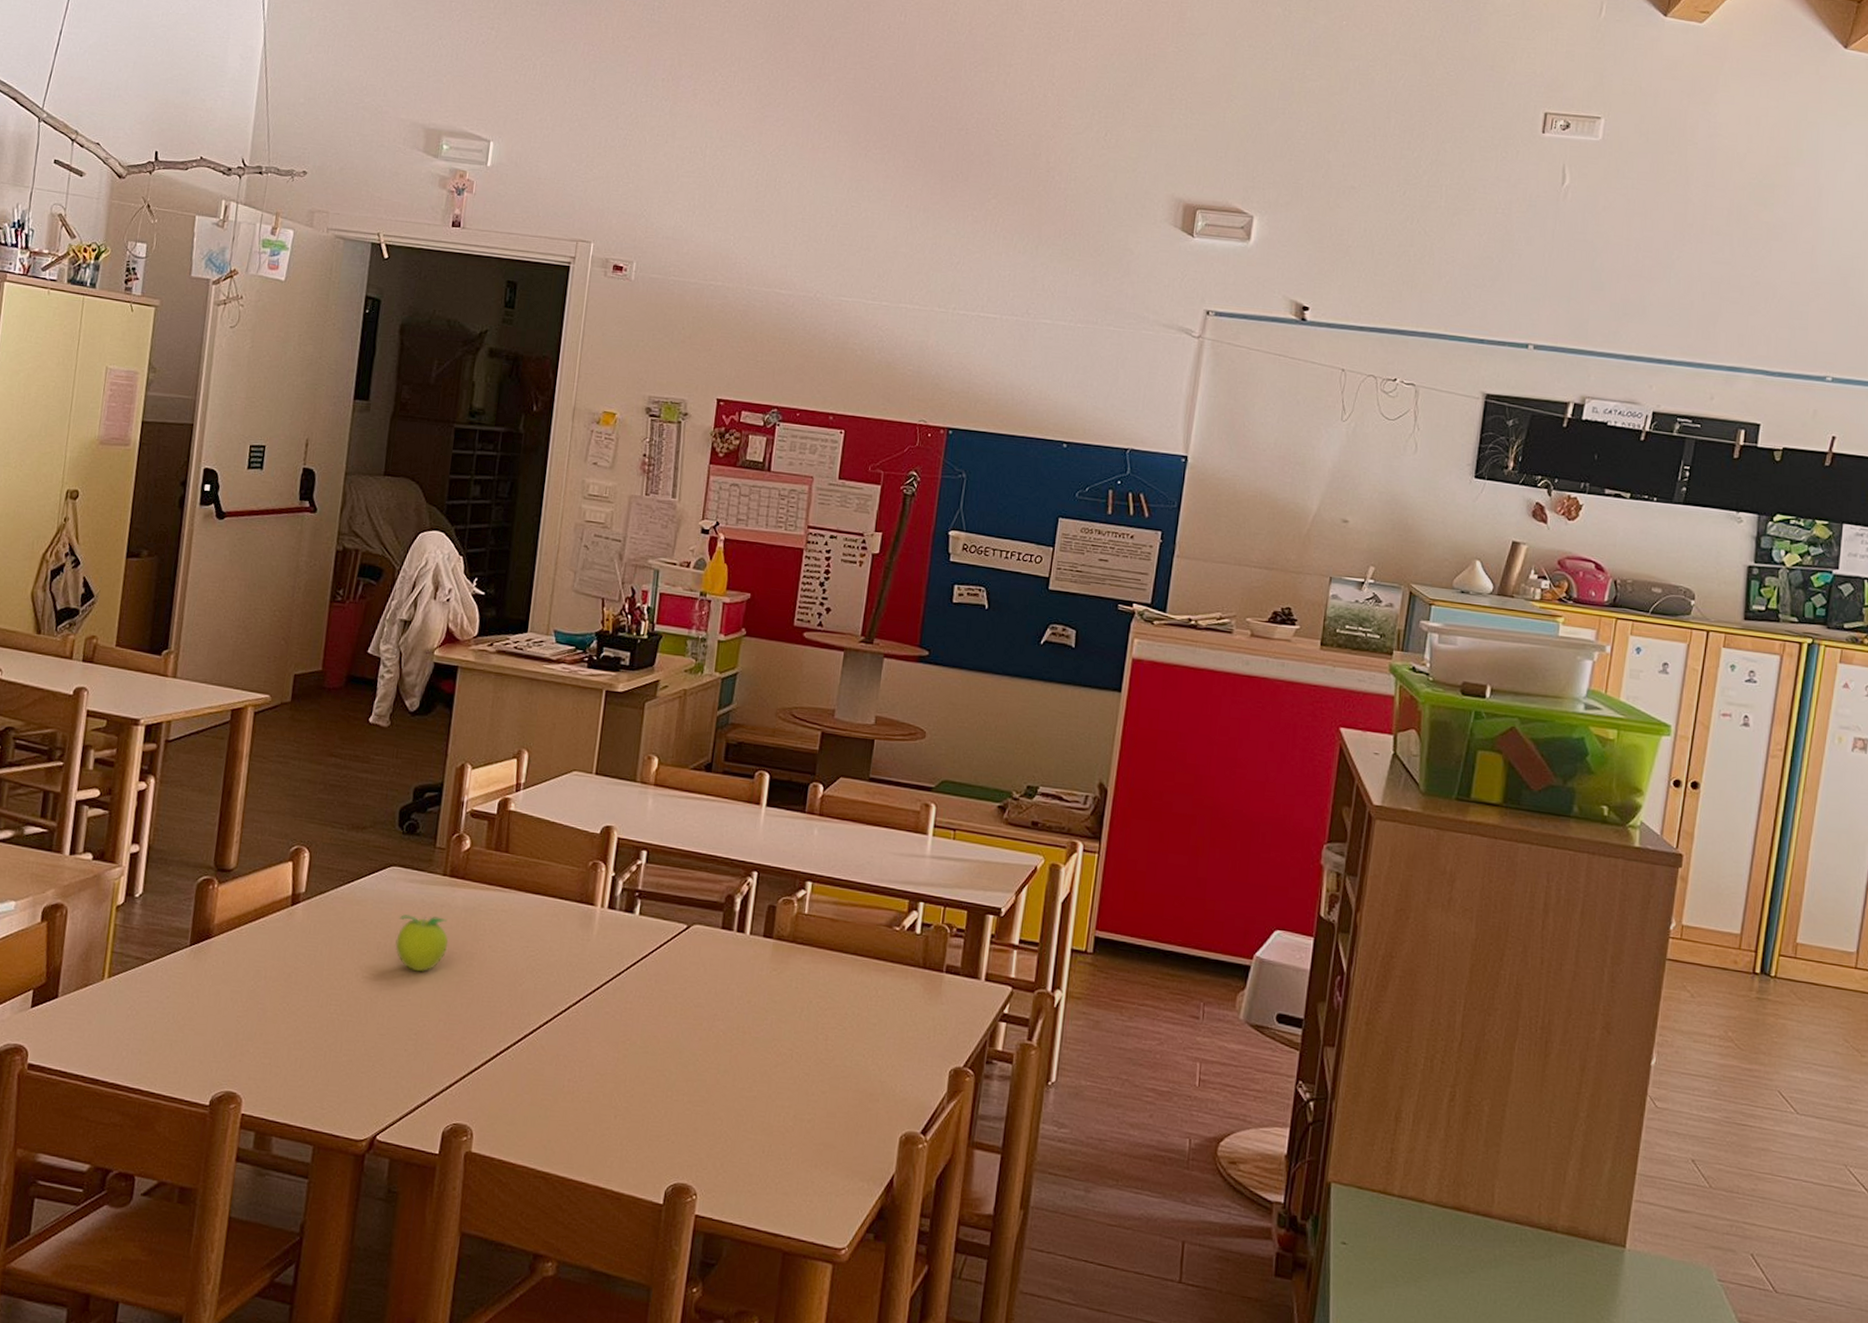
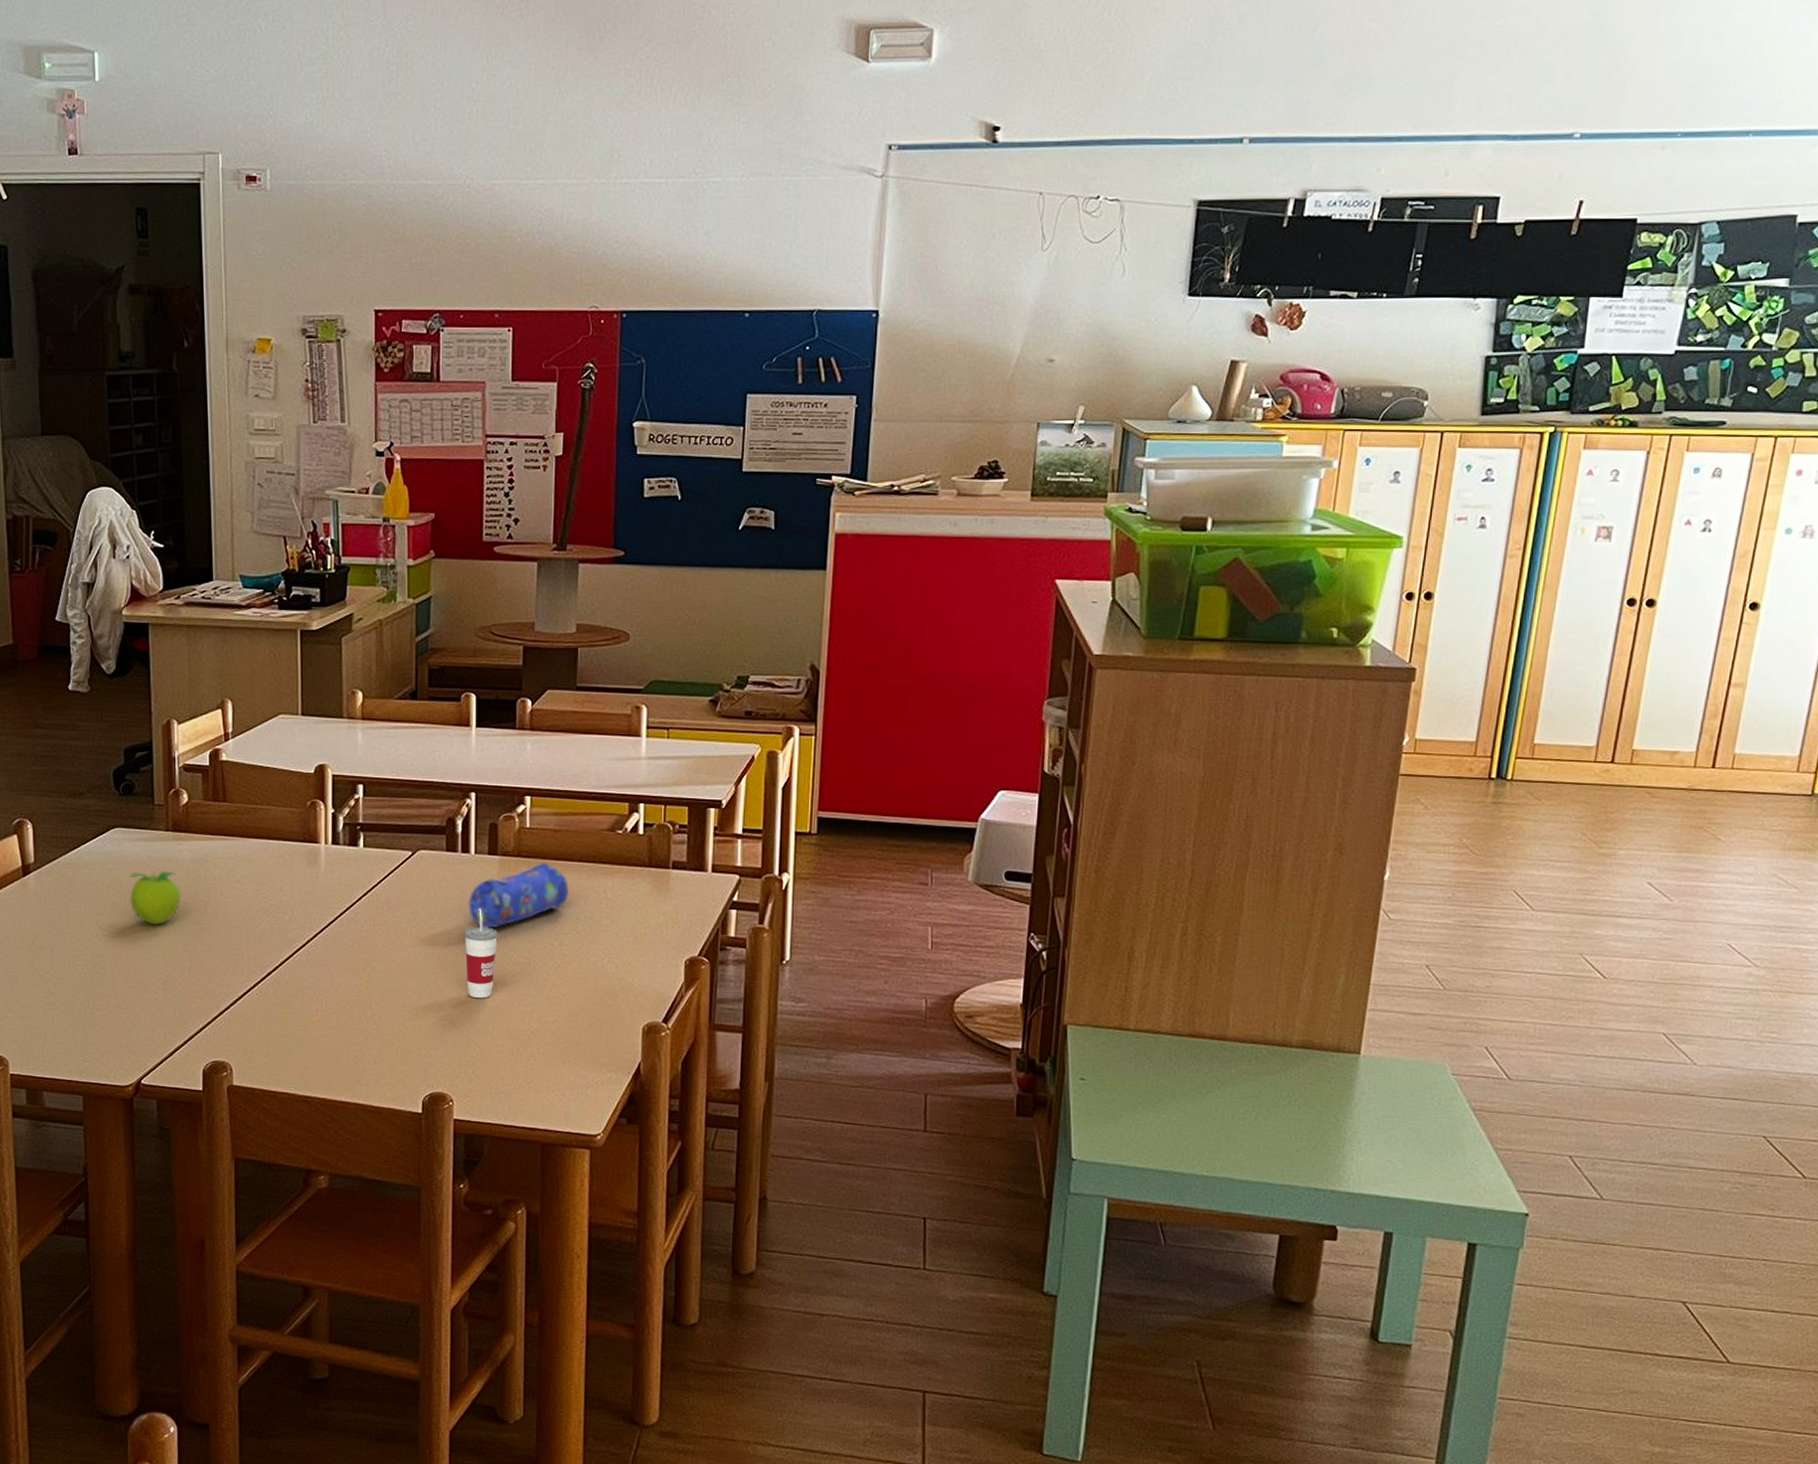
cup: none [725,991,763,1087] -> present [464,908,497,999]
pencil case: none [737,951,841,1015] -> present [468,863,570,929]

